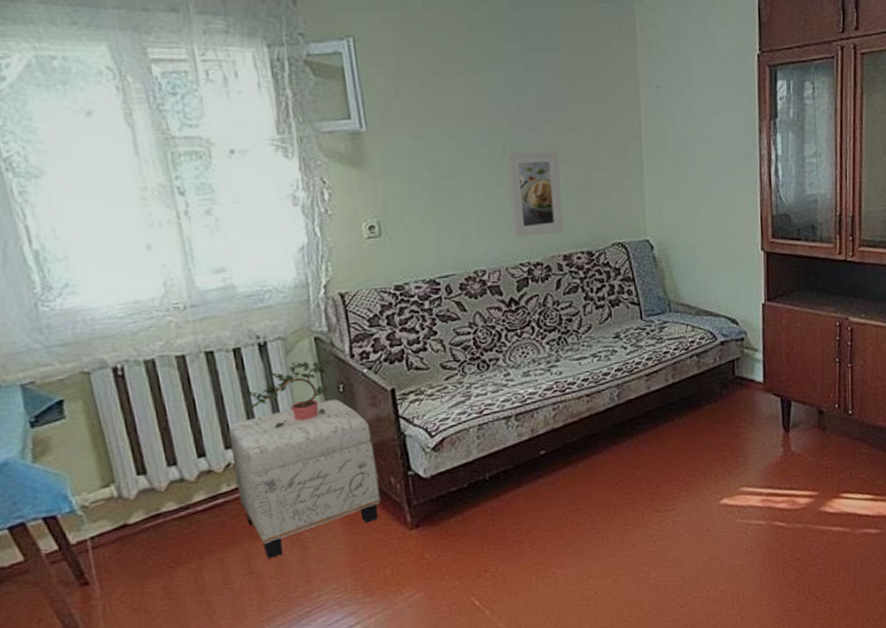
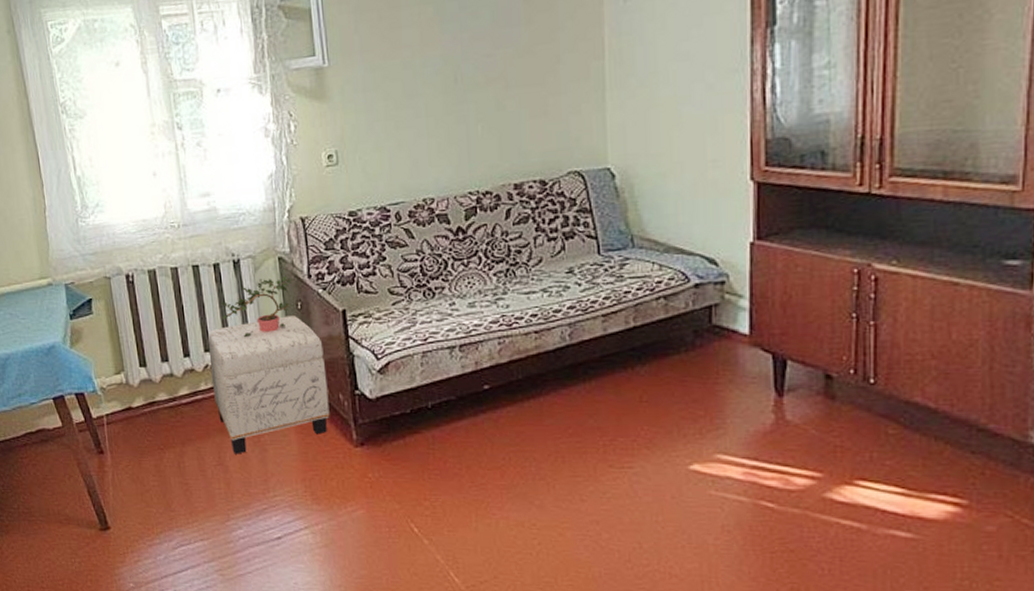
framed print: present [506,150,564,237] -> none [458,76,515,166]

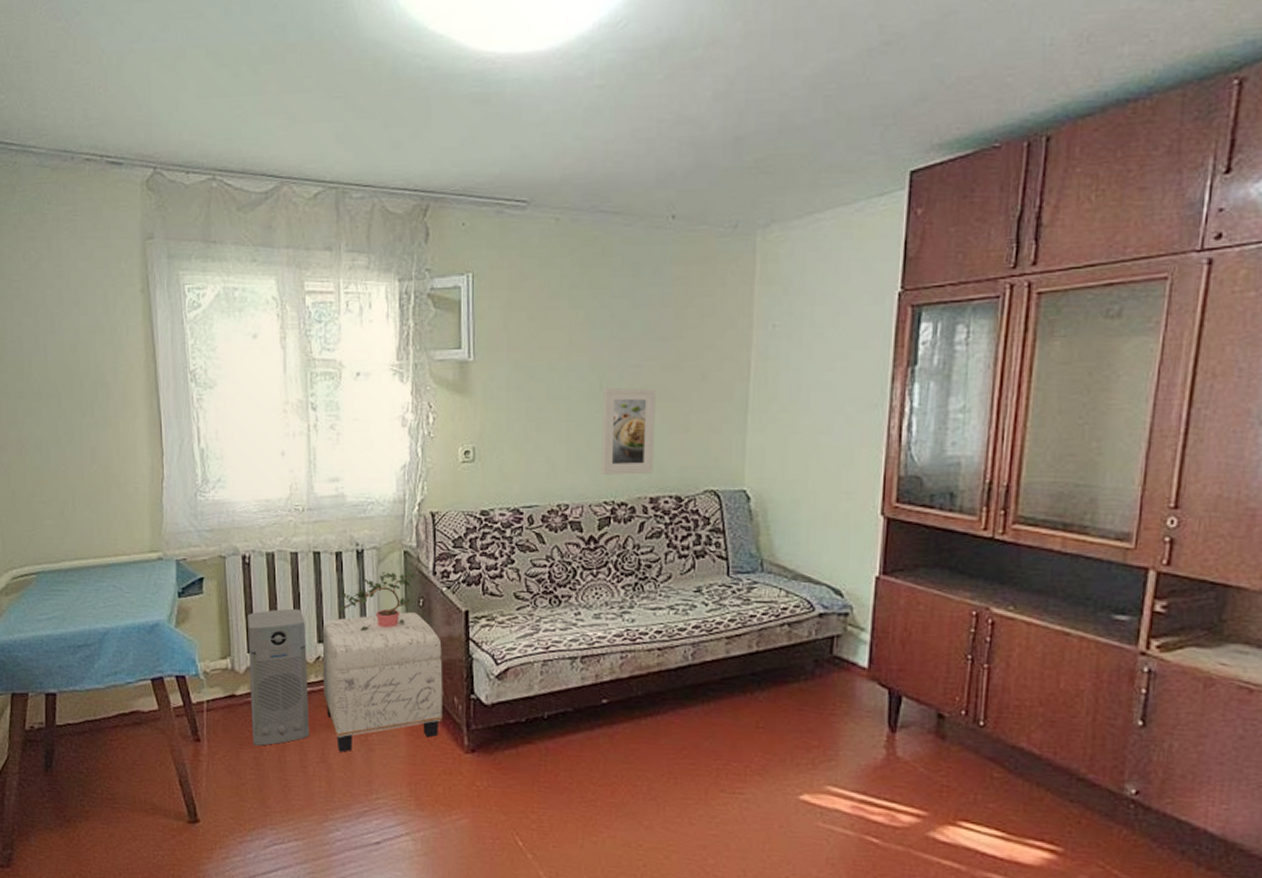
air purifier: none [136,321,204,454] -> present [248,608,309,746]
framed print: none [458,76,515,166] -> present [601,388,656,475]

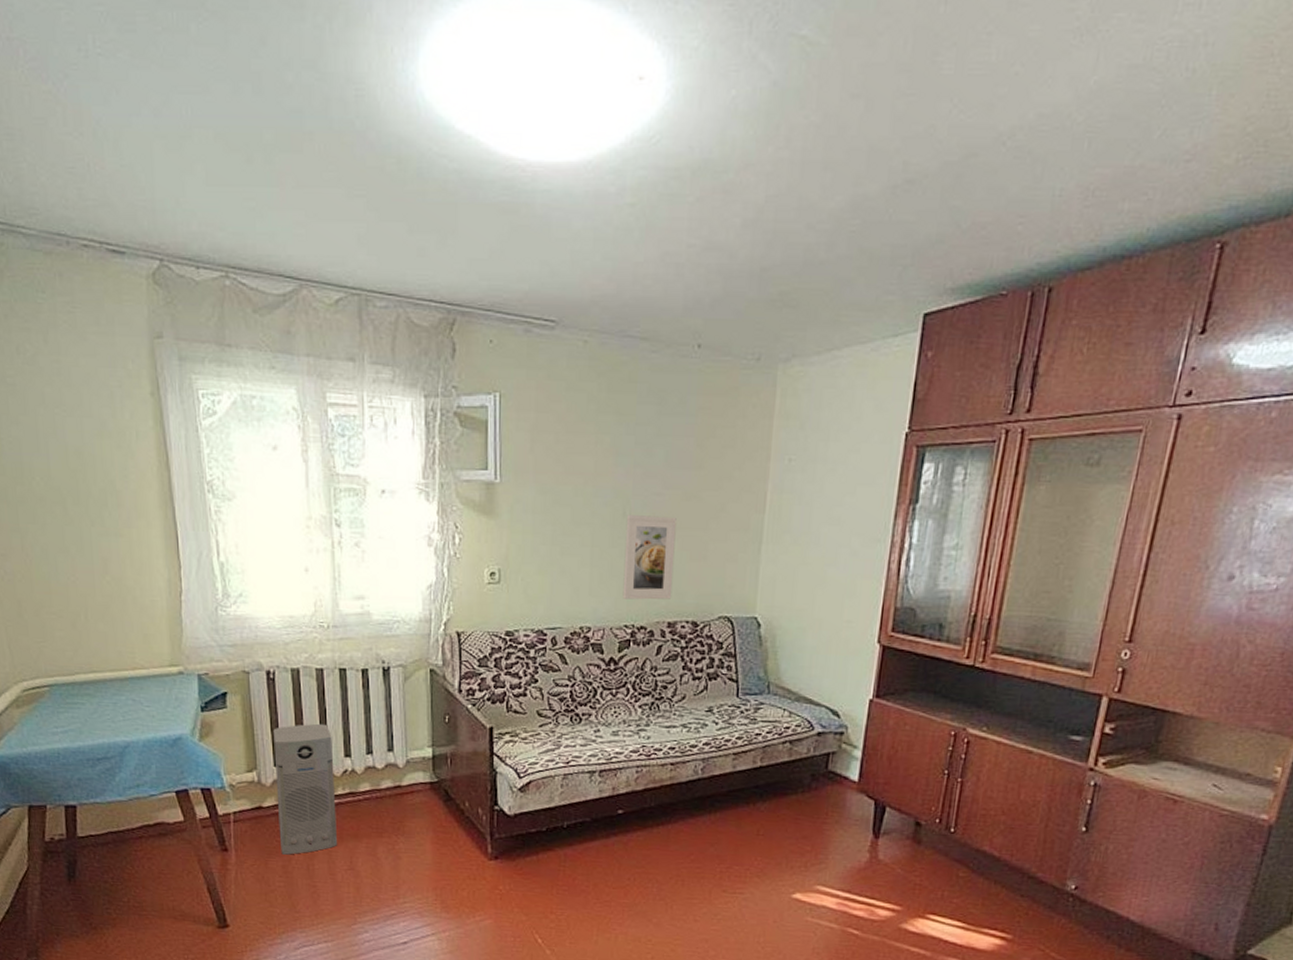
ottoman: present [322,612,443,752] -> none [349,728,468,860]
potted plant: present [340,570,418,631] -> none [366,688,444,745]

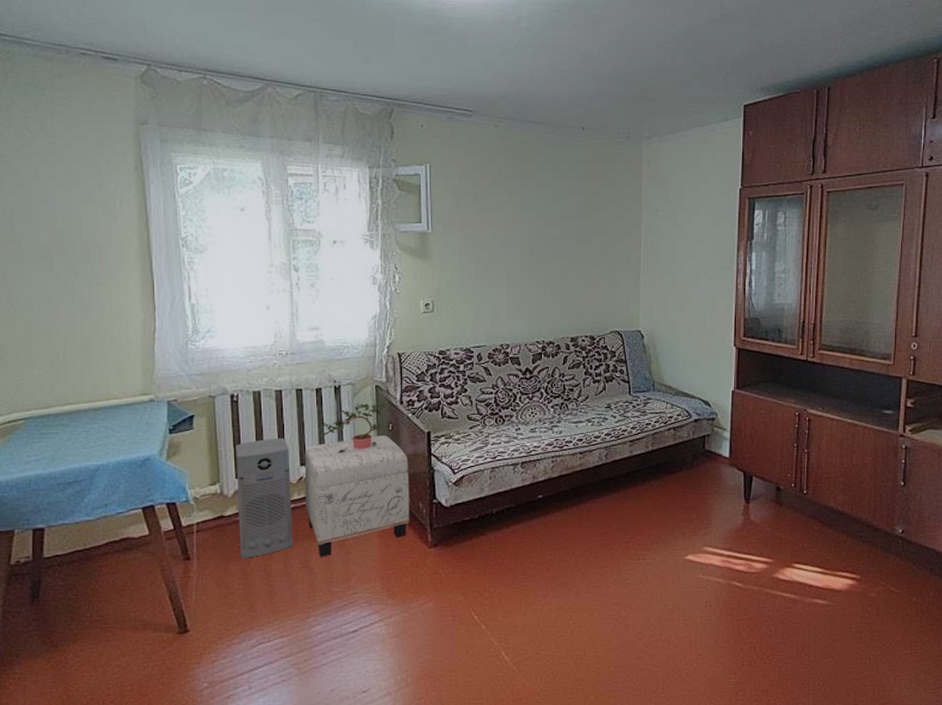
ottoman: none [349,728,468,860] -> present [304,436,410,557]
potted plant: none [366,688,444,745] -> present [320,401,387,453]
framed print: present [622,515,677,600] -> none [534,255,573,321]

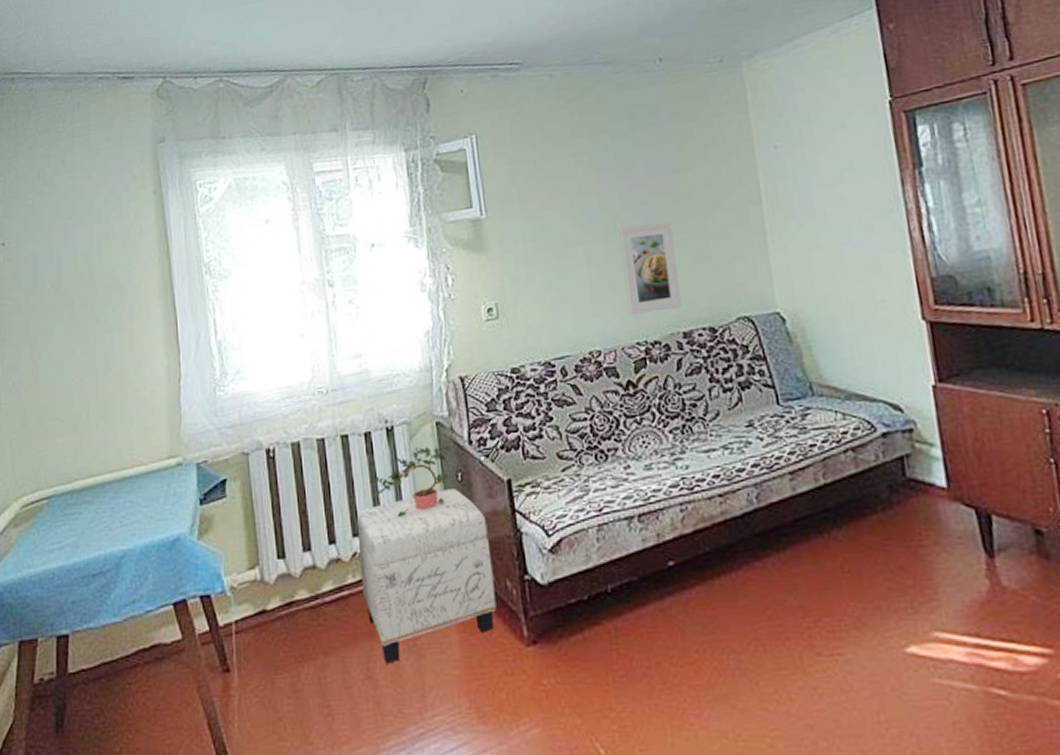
air purifier: present [236,438,293,558] -> none [275,501,351,668]
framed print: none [534,255,573,321] -> present [618,222,682,315]

